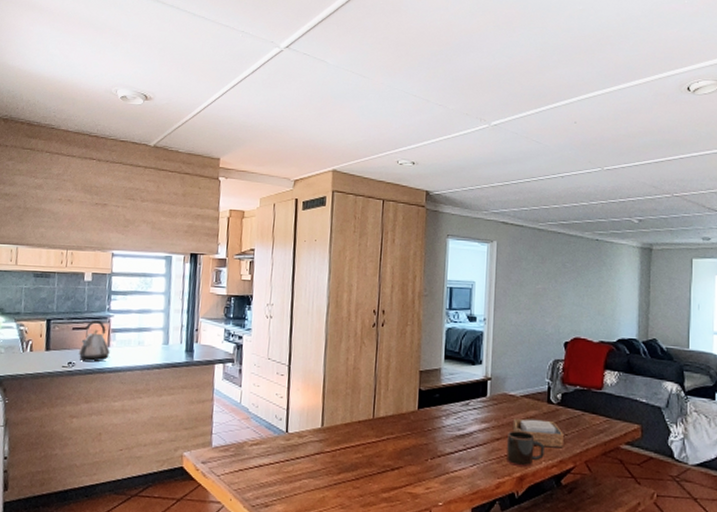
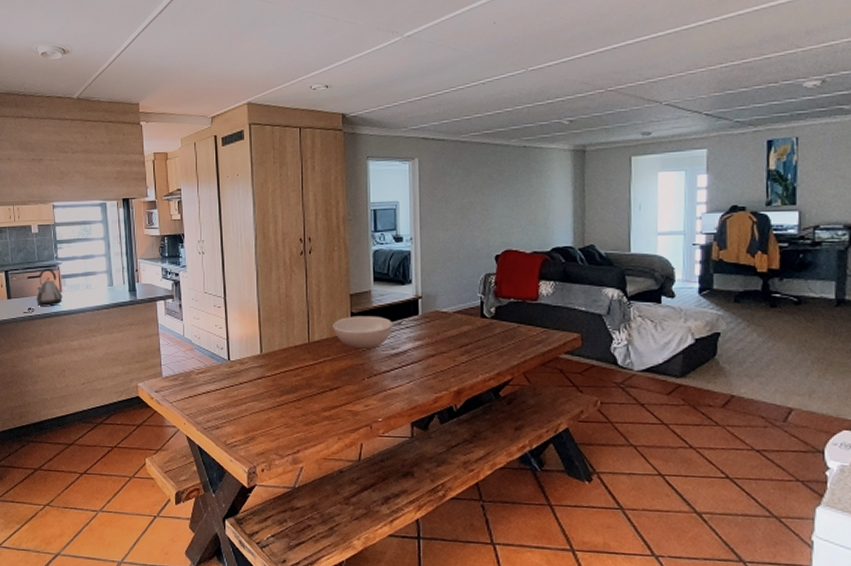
bowl: none [399,393,461,430] -> present [332,316,394,350]
mug: present [506,430,544,467] -> none [441,347,481,381]
napkin holder: present [512,418,565,448] -> none [446,334,501,361]

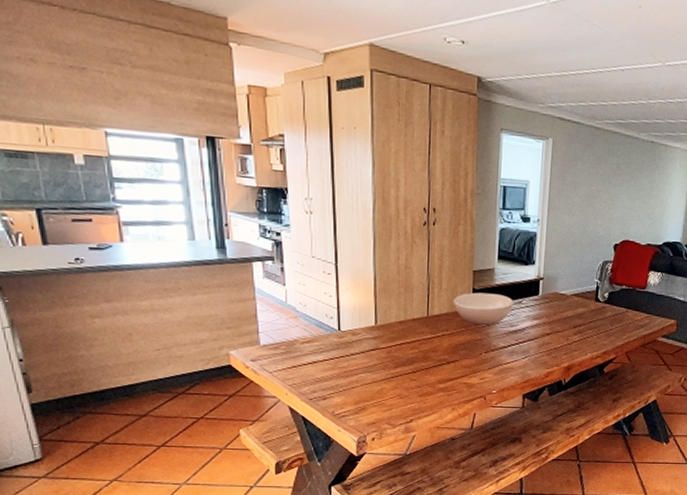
kettle: present [36,267,62,307] -> none [85,210,125,259]

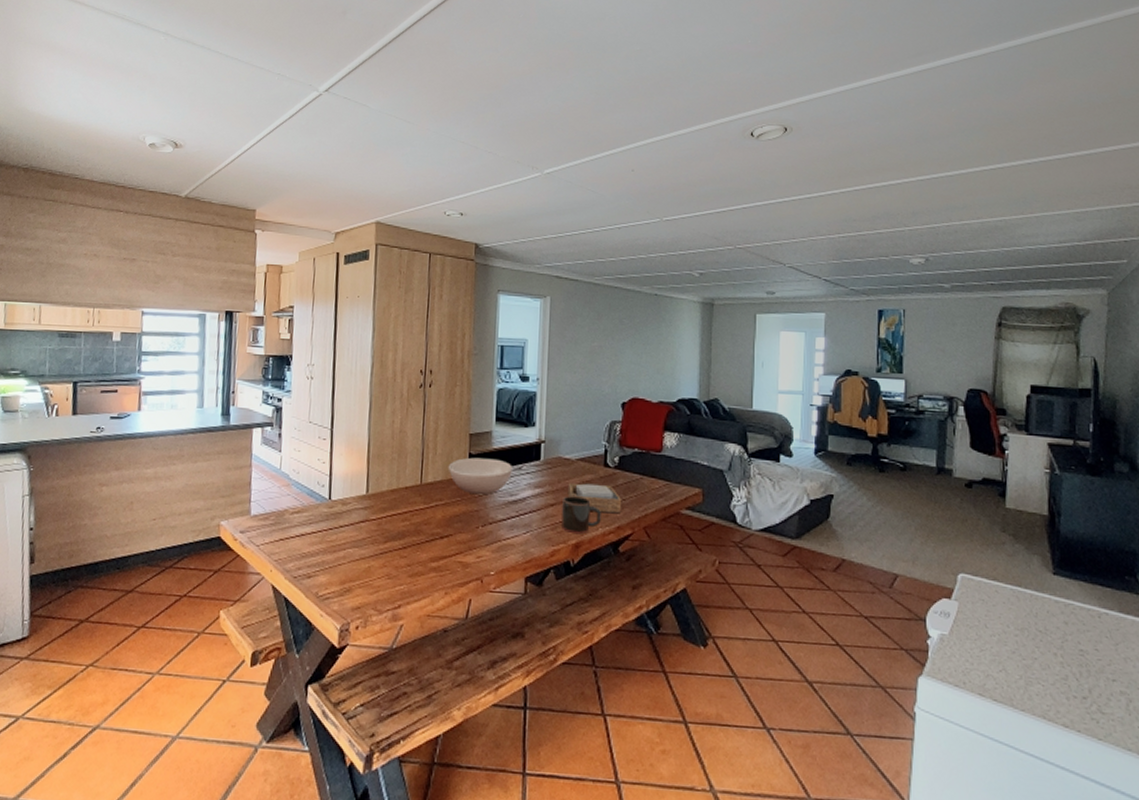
mug: none [555,326,591,358] -> present [561,496,601,533]
napkin holder: none [562,315,609,342] -> present [567,483,622,514]

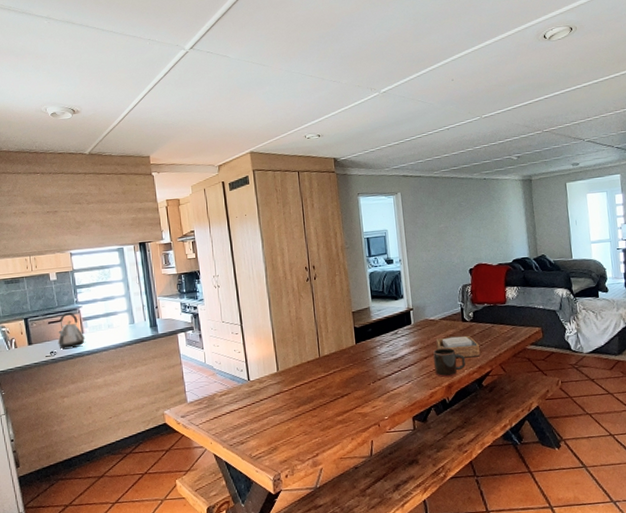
kettle: none [107,381,141,427] -> present [57,312,85,350]
bowl: present [448,457,514,495] -> none [339,328,391,359]

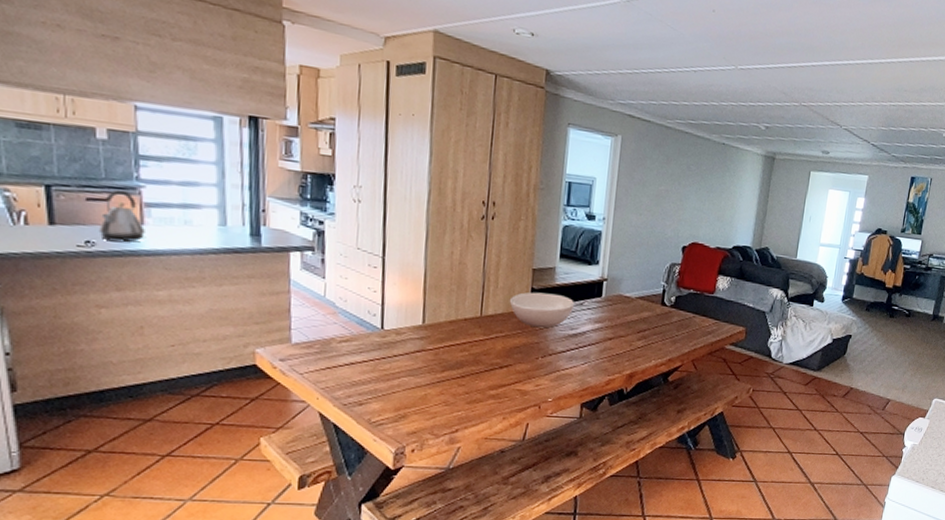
bowl: none [339,328,391,359] -> present [509,292,575,329]
mug: present [433,347,466,377] -> none [618,331,655,365]
napkin holder: present [436,335,480,358] -> none [625,319,675,348]

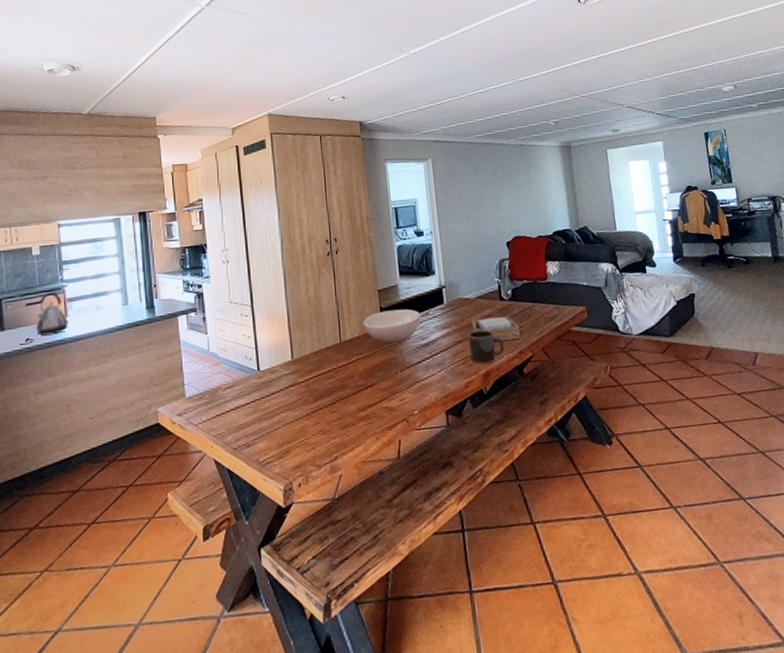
mug: none [618,331,655,365] -> present [468,330,505,364]
napkin holder: none [625,319,675,348] -> present [471,316,520,342]

